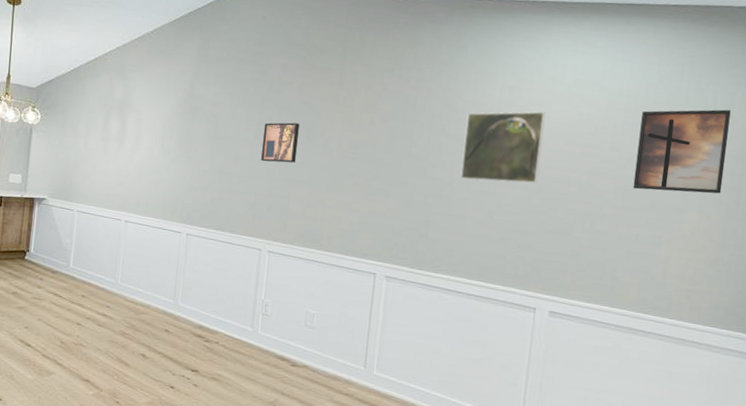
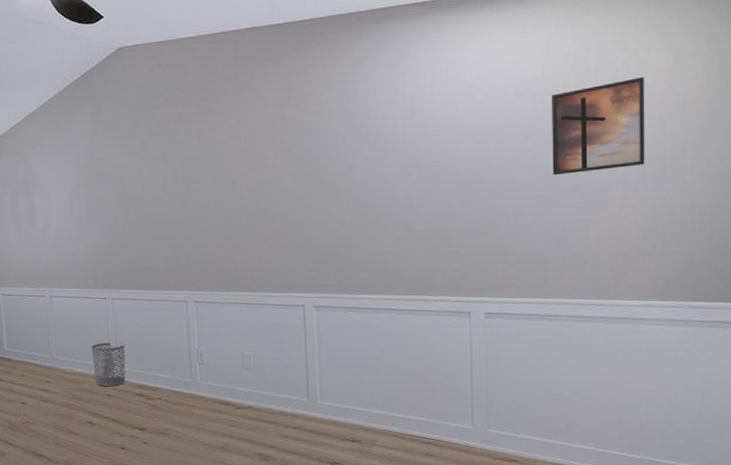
waste bin: none [155,276,192,323] -> present [91,342,126,387]
wall art: present [261,122,300,163] -> none [169,170,207,215]
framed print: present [460,111,546,184] -> none [372,114,454,197]

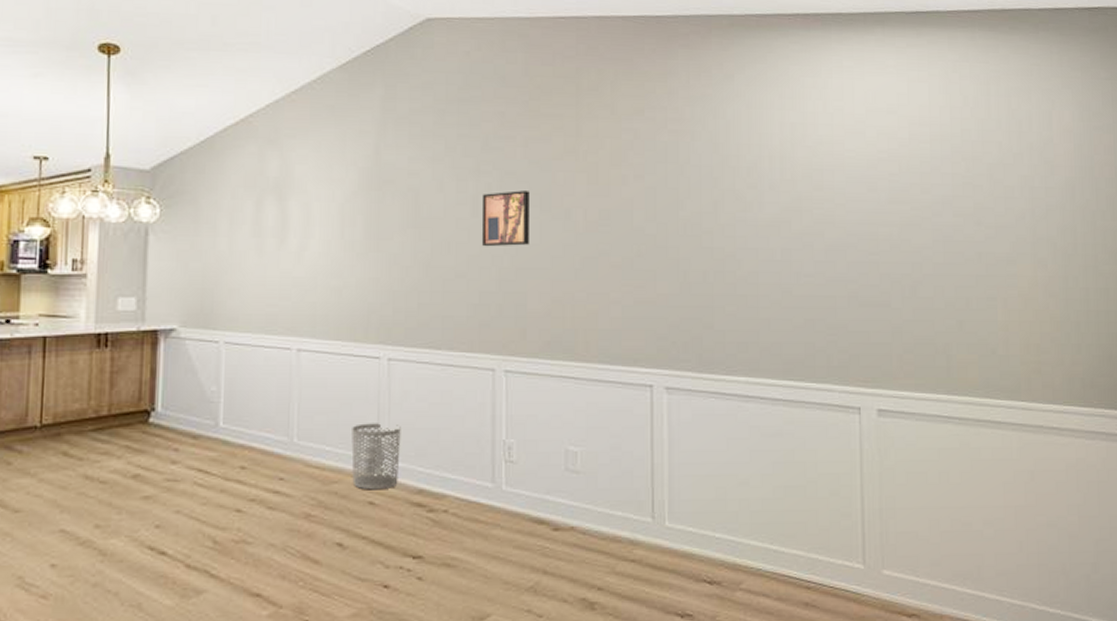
wall art: none [169,170,207,215] -> present [481,190,529,247]
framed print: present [552,77,645,176] -> none [951,133,1054,240]

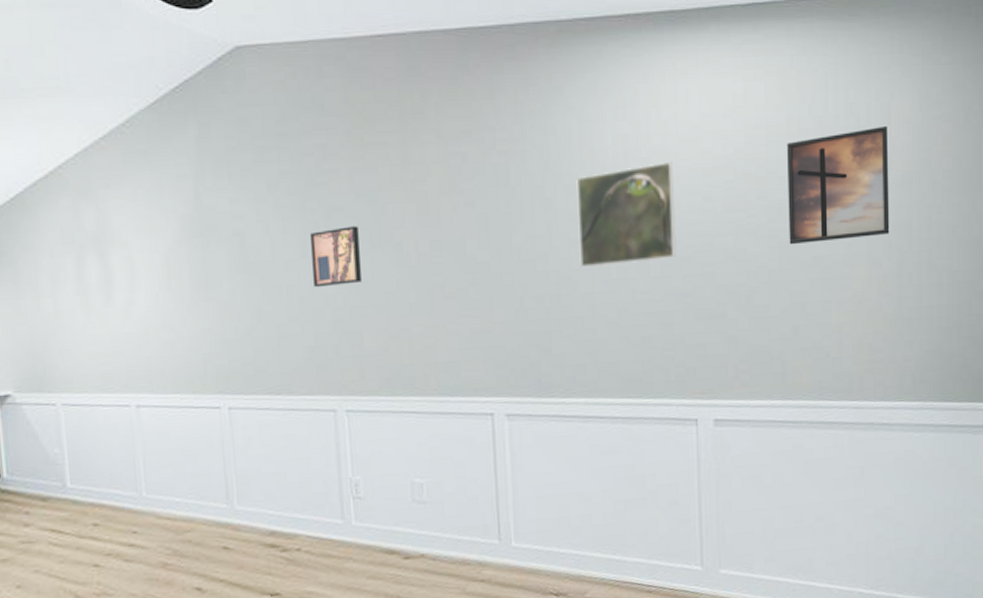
waste bin: present [351,423,401,490] -> none [199,471,250,536]
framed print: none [743,152,841,248] -> present [576,162,677,268]
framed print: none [951,133,1054,240] -> present [787,126,890,245]

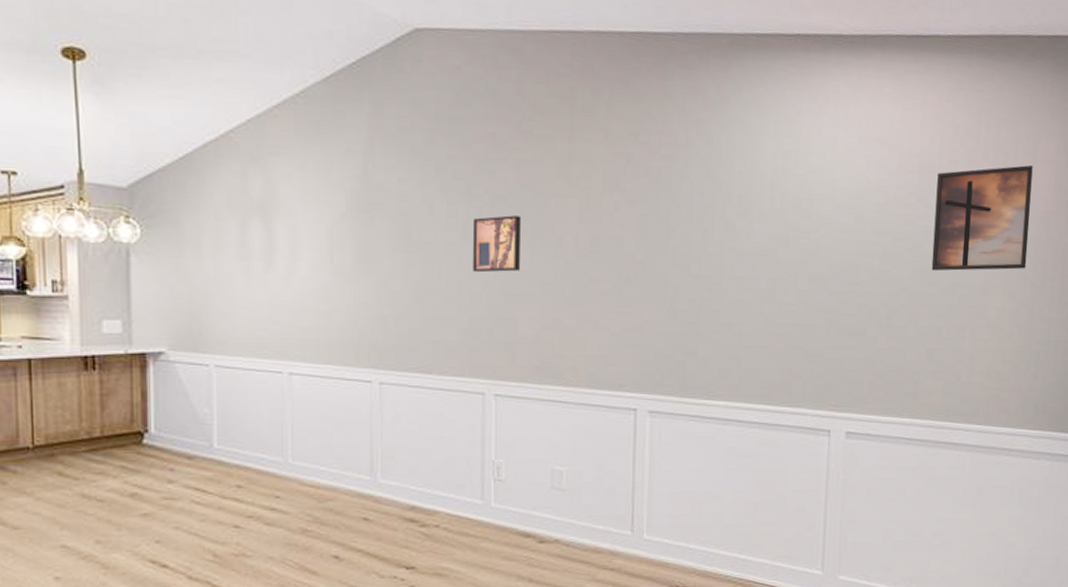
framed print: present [576,162,677,268] -> none [731,181,828,276]

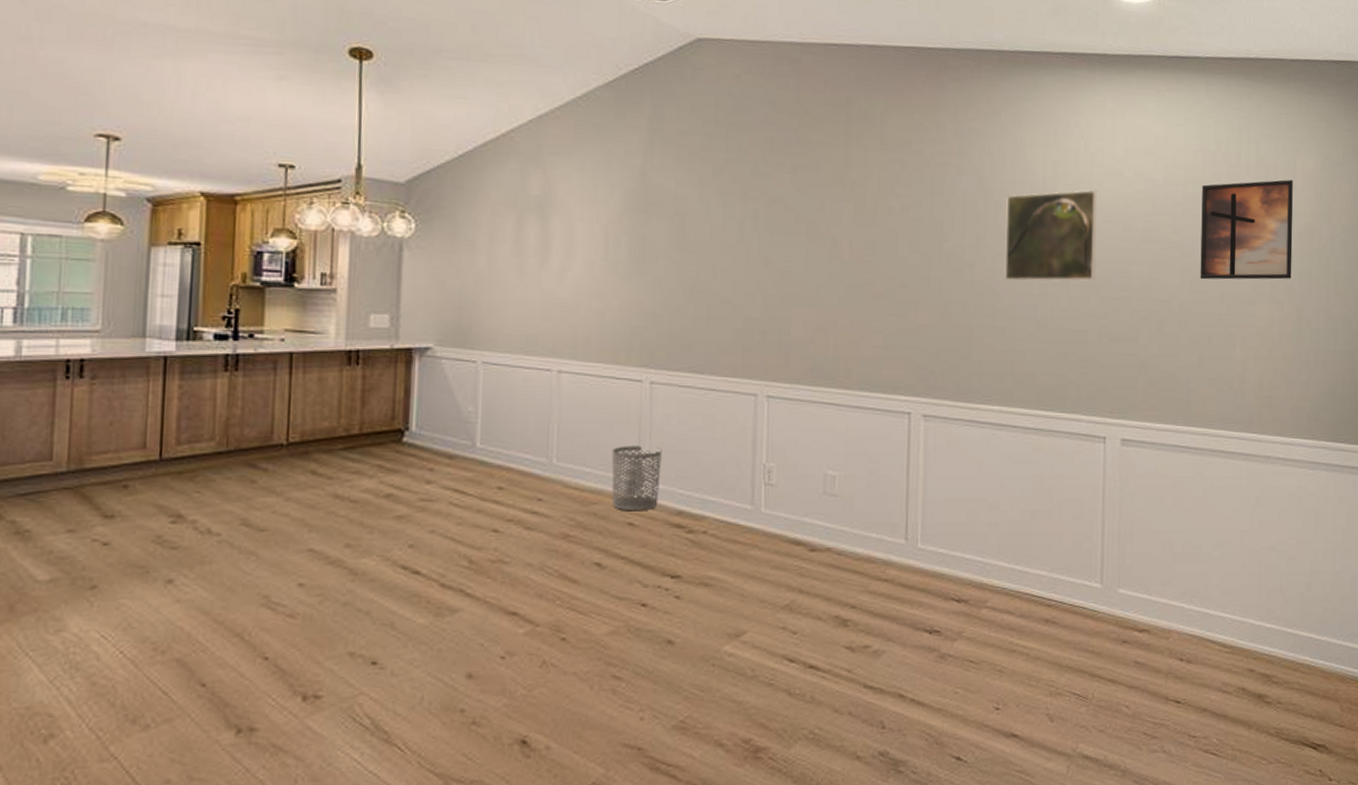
waste bin: none [345,444,393,507] -> present [611,446,662,512]
wall art: present [472,215,521,273] -> none [748,217,796,273]
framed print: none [731,181,828,276] -> present [1004,190,1097,282]

